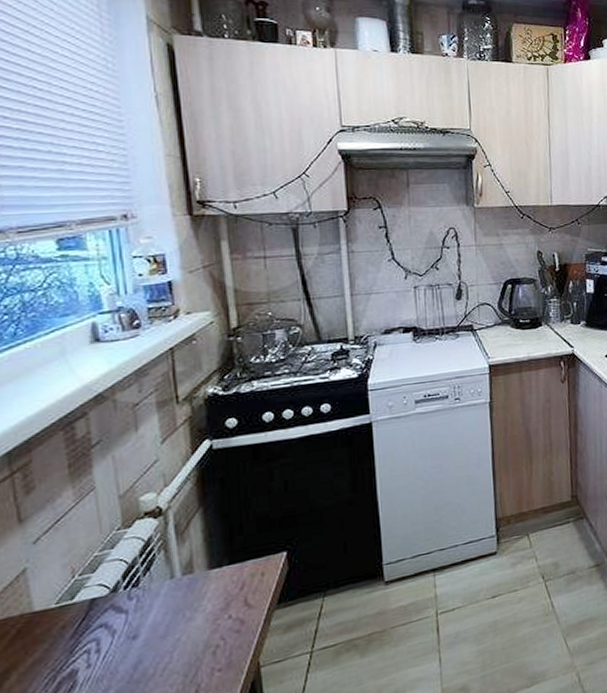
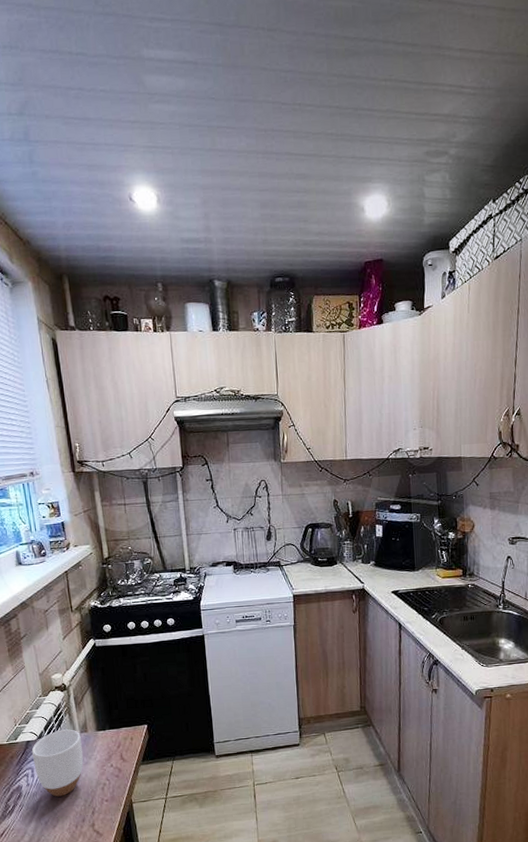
mug: none [98,572,186,678] -> present [31,729,84,797]

